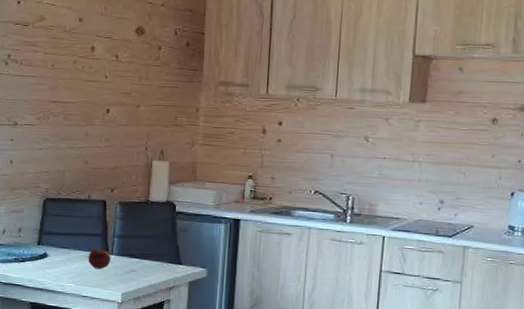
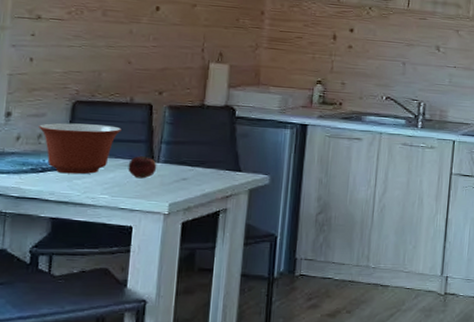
mixing bowl: none [19,218,82,265] -> present [39,123,121,175]

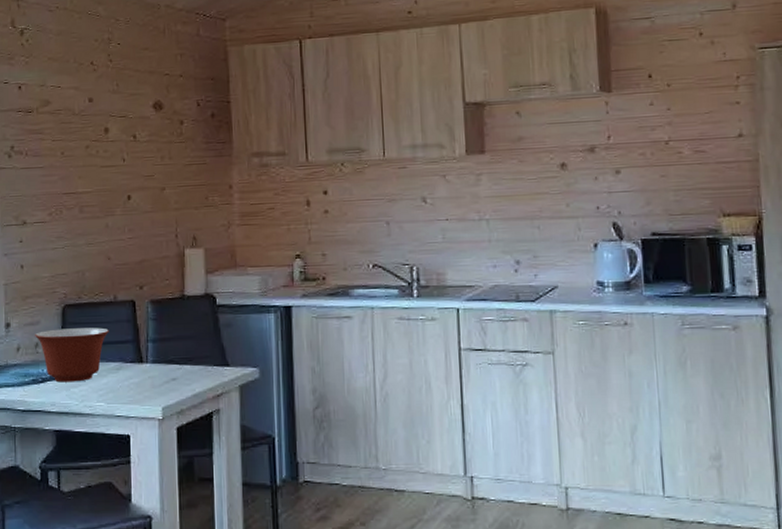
fruit: present [128,155,157,179] -> none [119,356,146,382]

